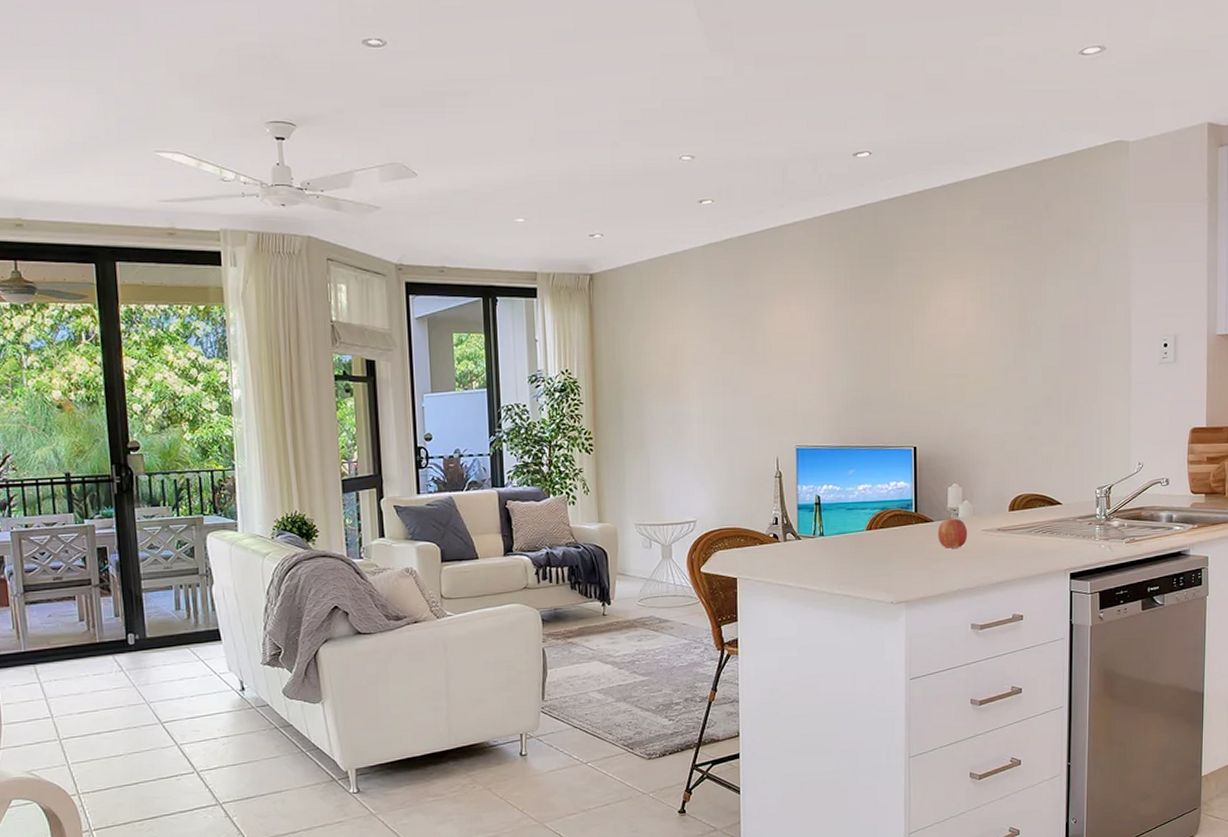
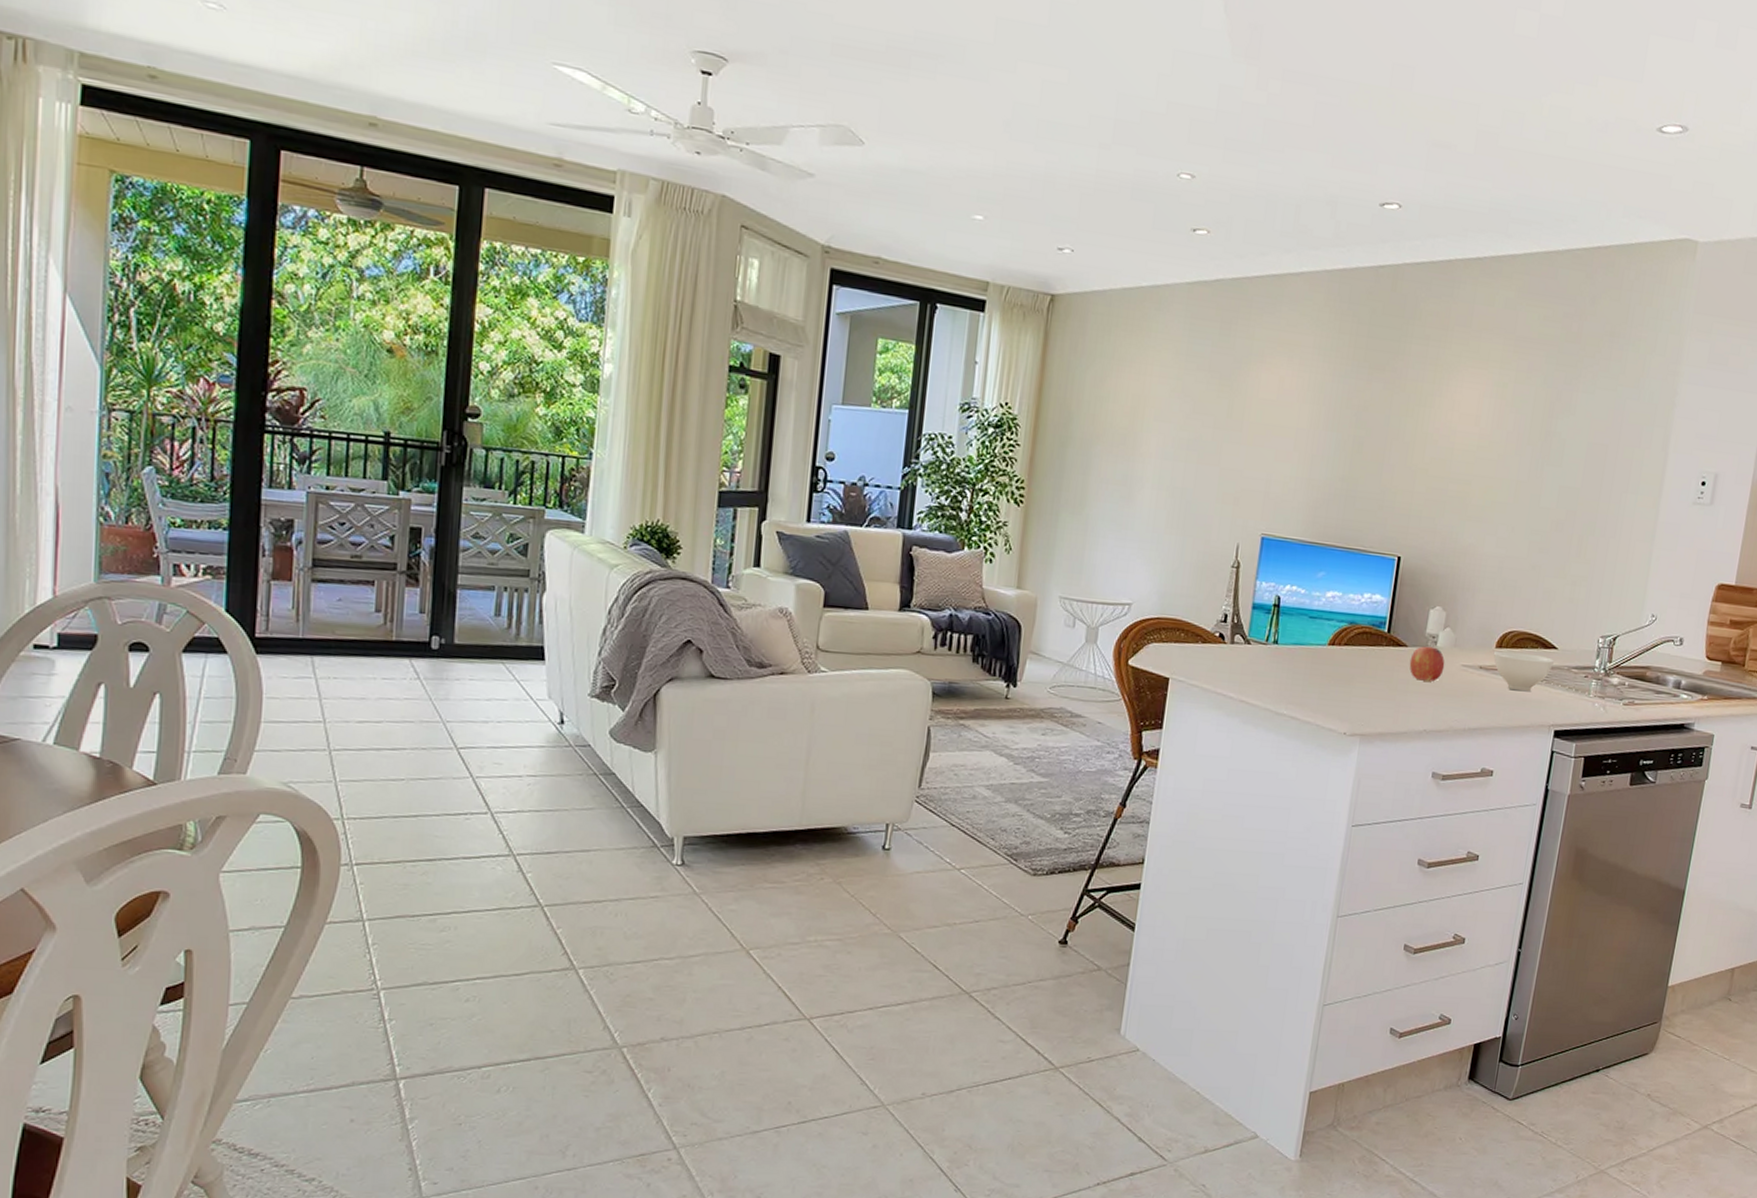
bowl: none [1007,512,1060,545] -> present [1493,650,1554,692]

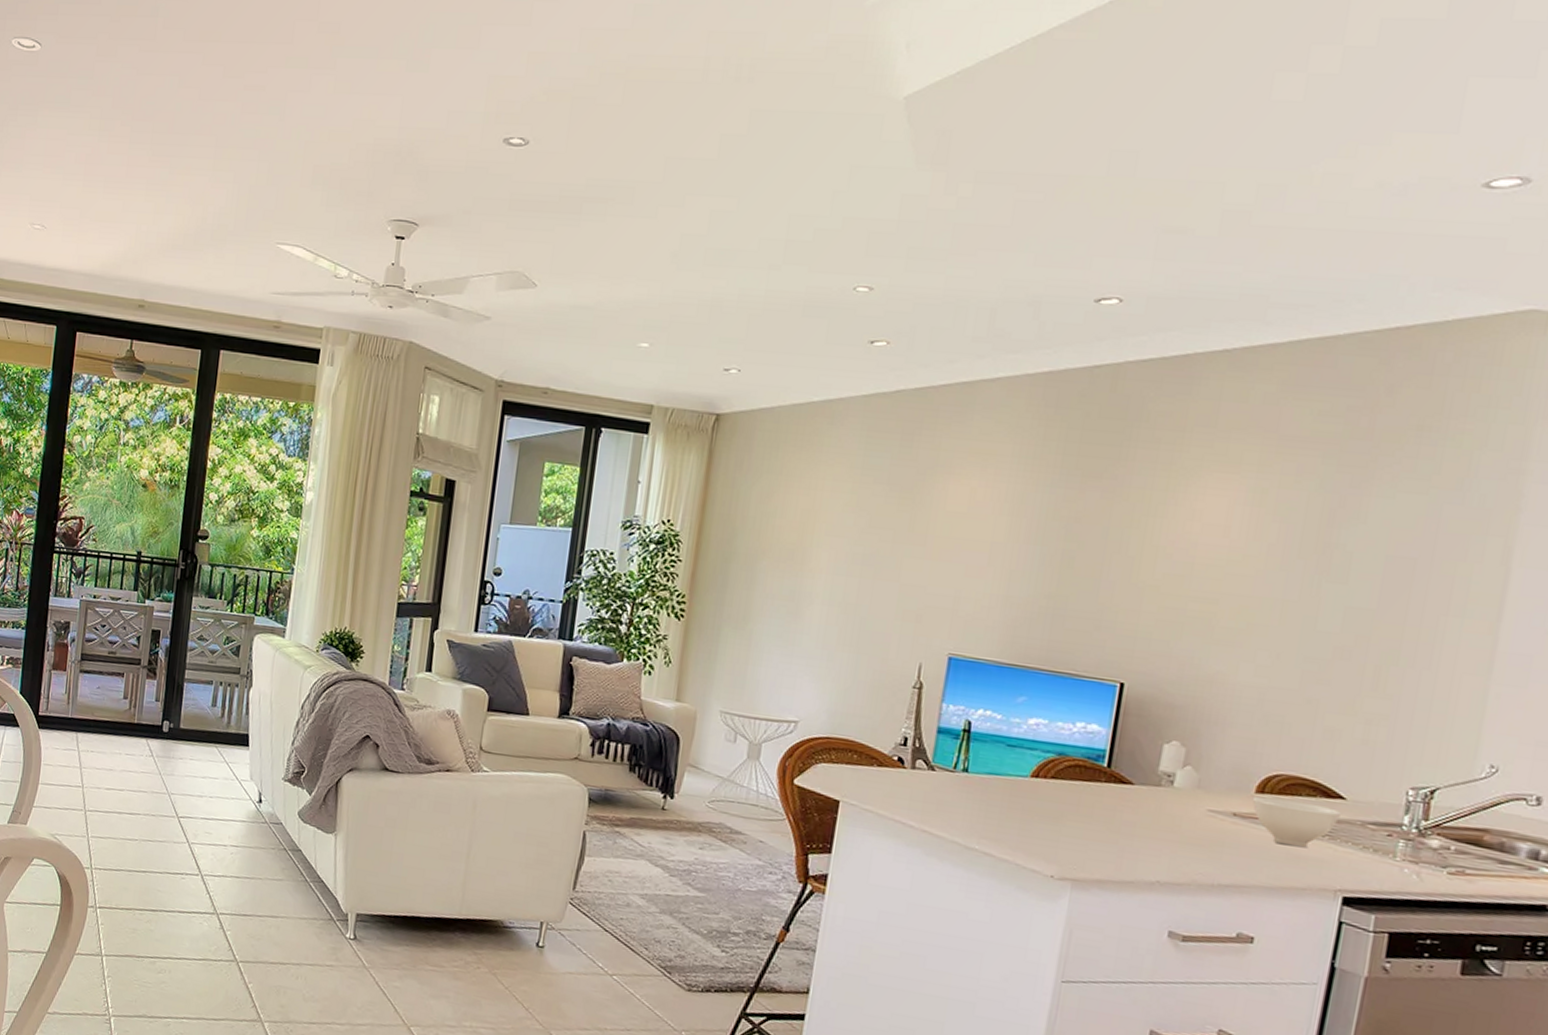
fruit: present [1409,646,1445,682] -> none [1136,785,1185,827]

